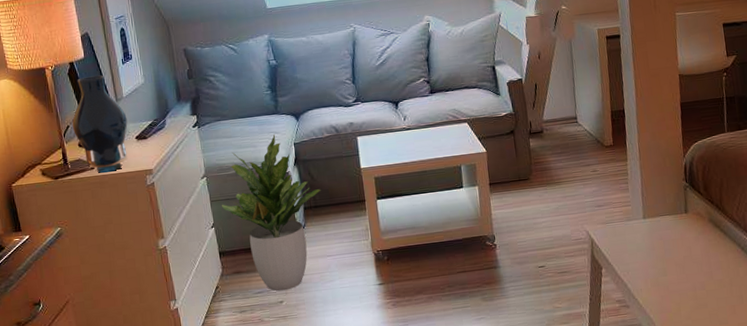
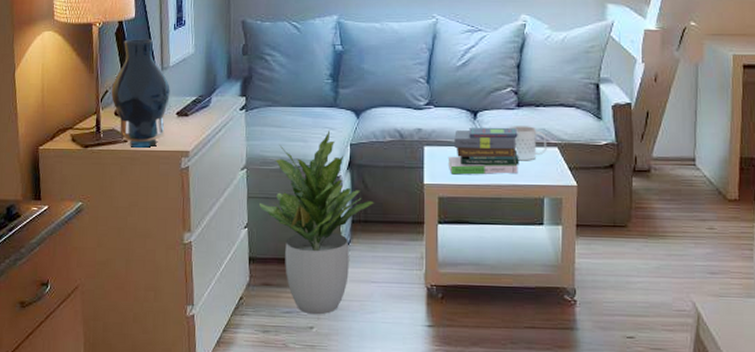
books: none [378,111,438,157] -> present [447,127,519,175]
mug: none [425,108,459,138] -> present [508,126,547,161]

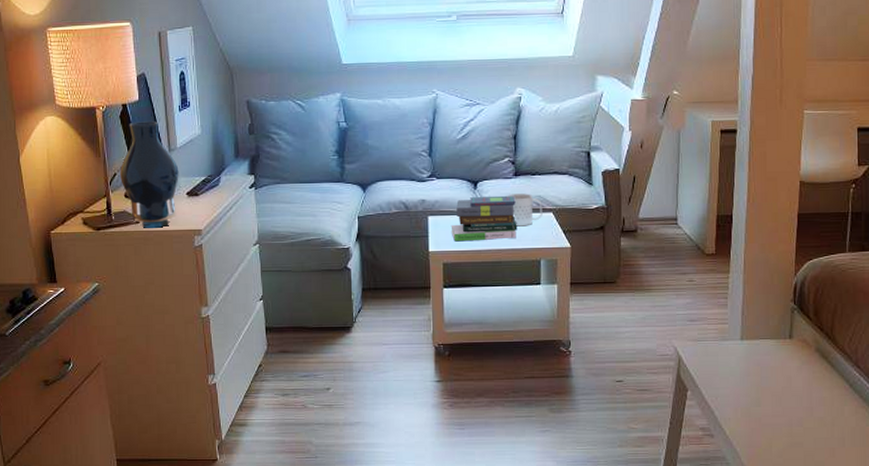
potted plant: present [259,130,374,315] -> none [273,204,382,377]

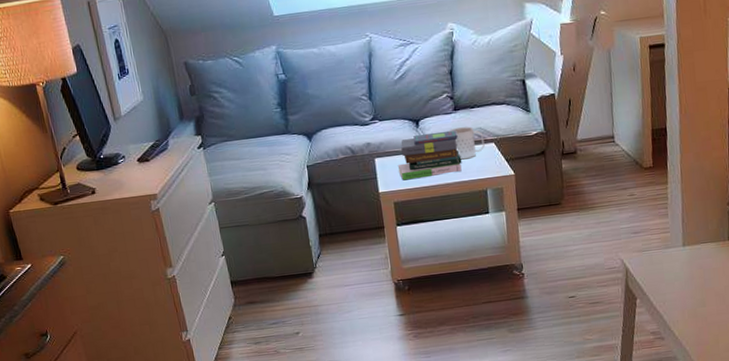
vase: present [119,121,179,229] -> none [68,92,131,199]

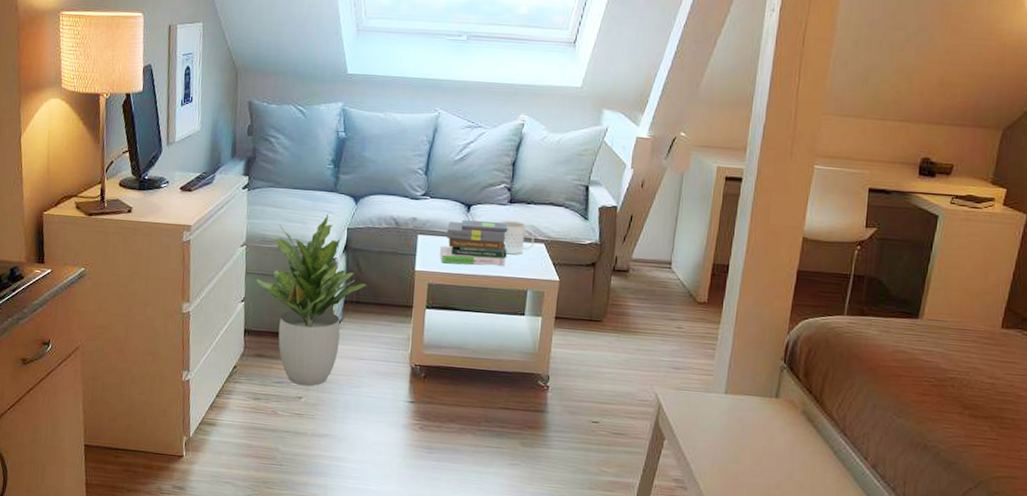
potted plant: none [232,156,337,322] -> present [257,213,367,386]

